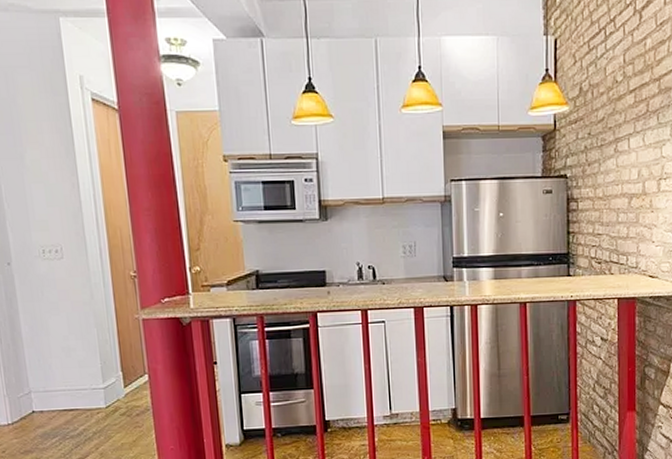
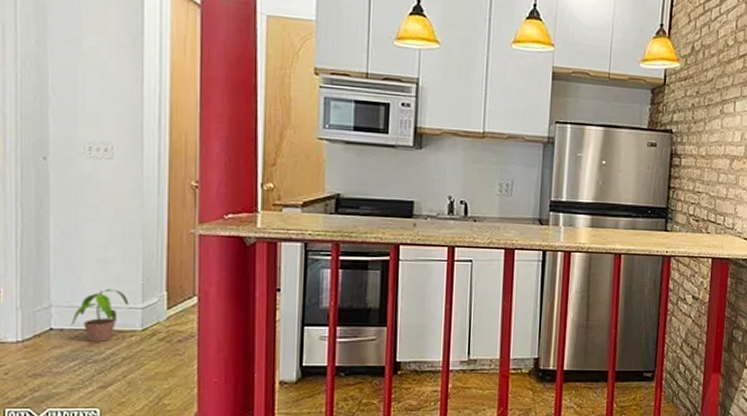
potted plant: none [48,373,93,421] -> present [71,288,129,343]

